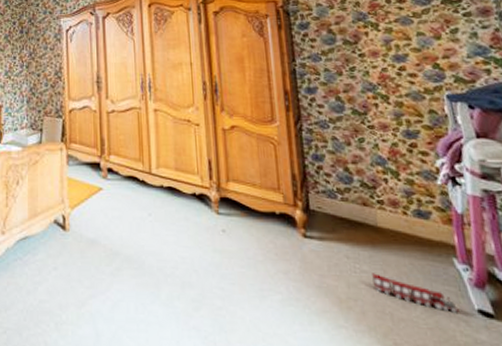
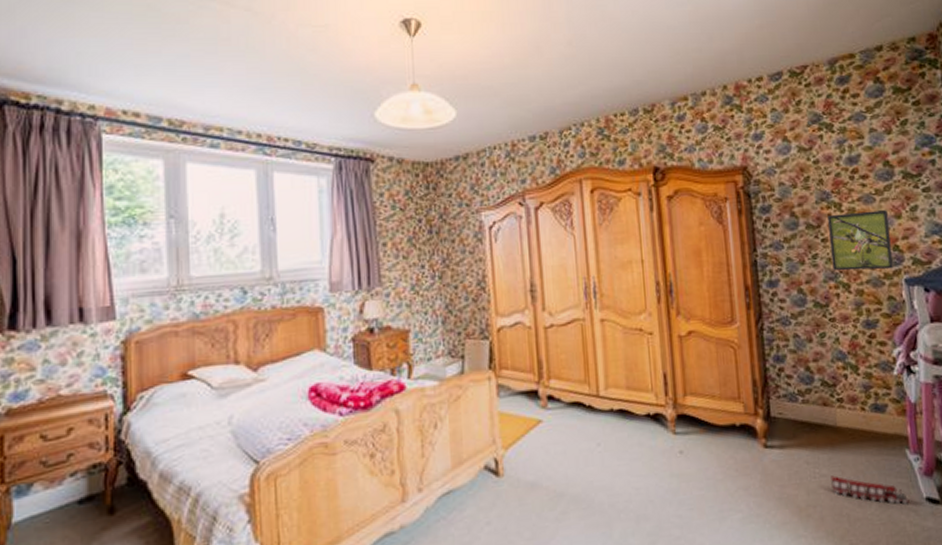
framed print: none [364,31,434,85] -> present [827,210,893,271]

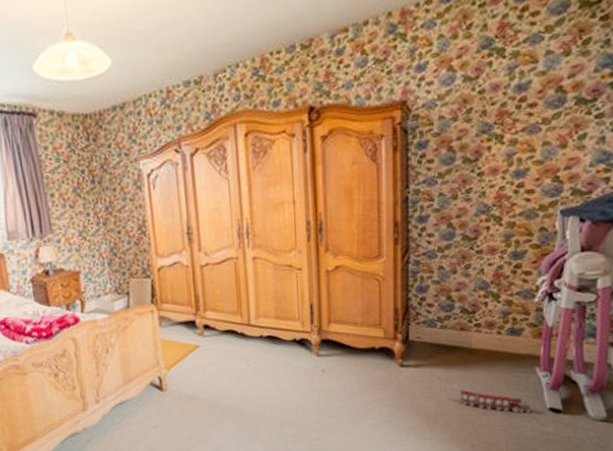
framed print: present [827,210,893,271] -> none [486,140,552,205]

